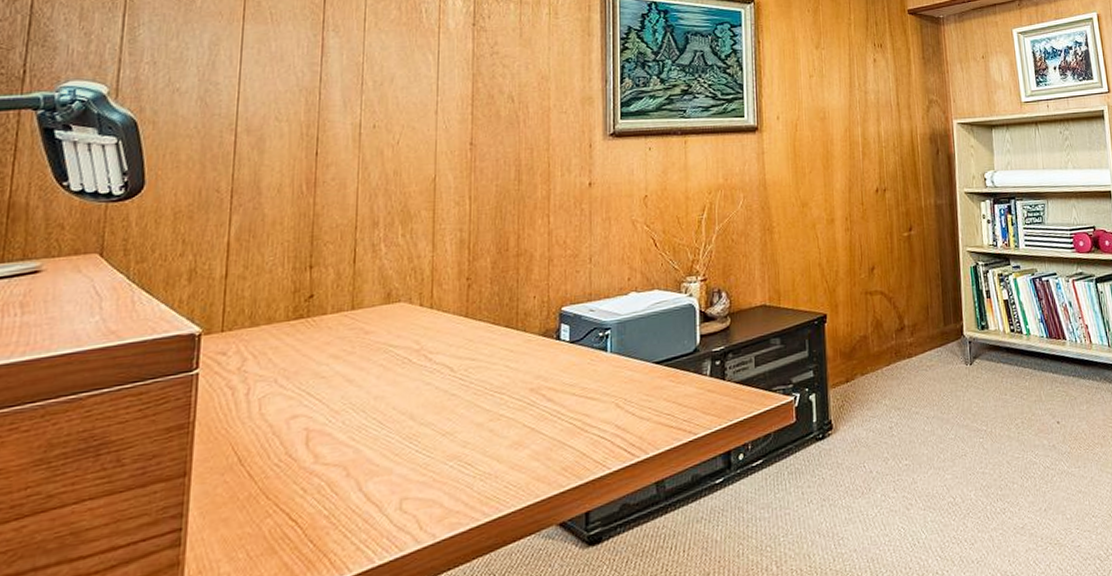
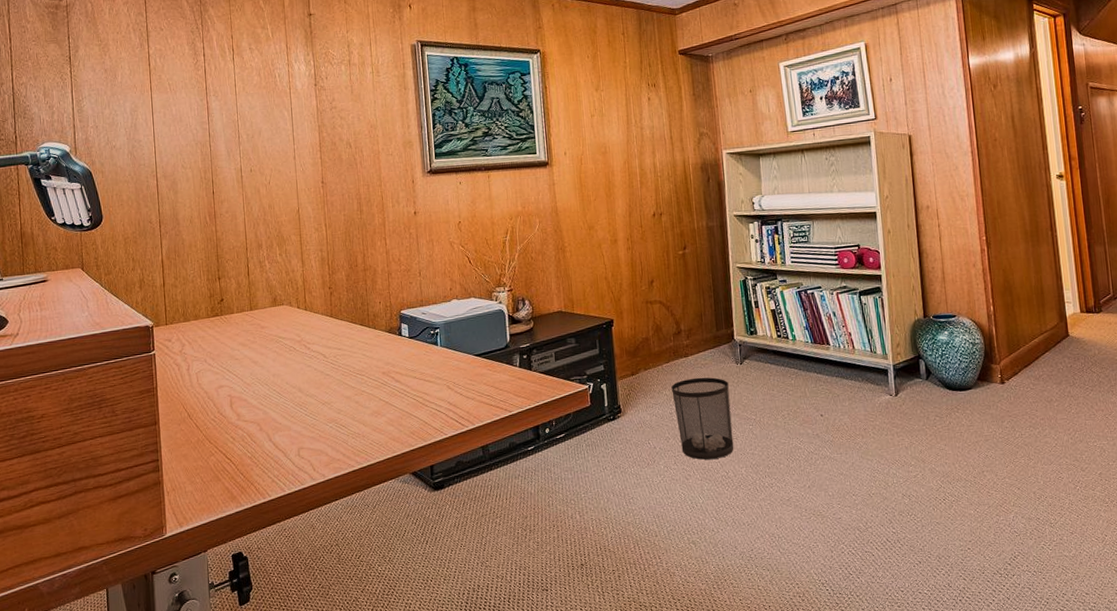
waste bin: none [892,381,963,484] -> present [671,377,734,460]

